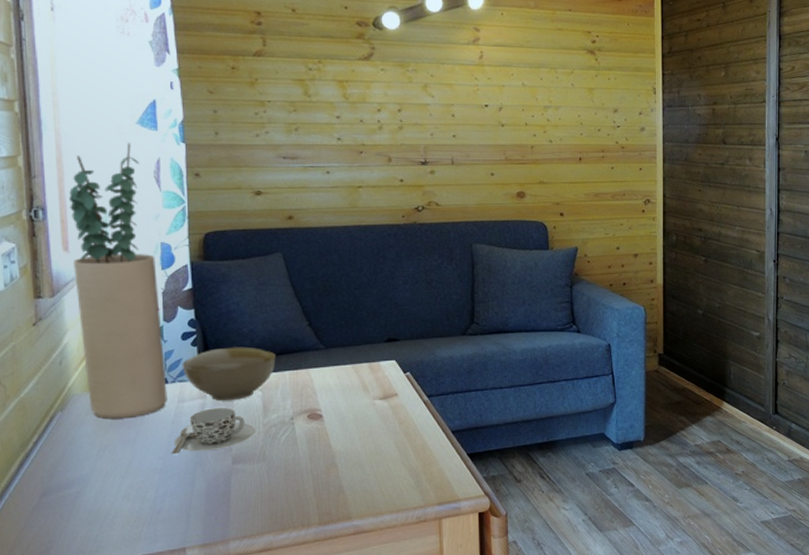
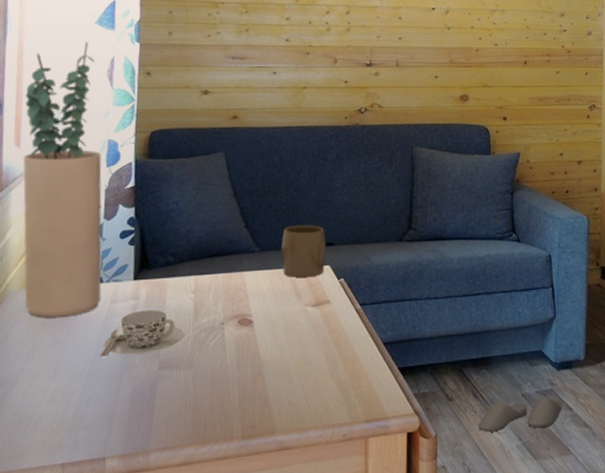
bowl: present [182,346,276,400] -> none [118,247,211,302]
mug: none [346,322,392,372] -> present [281,225,327,277]
slippers: none [545,475,624,509] -> present [477,397,562,432]

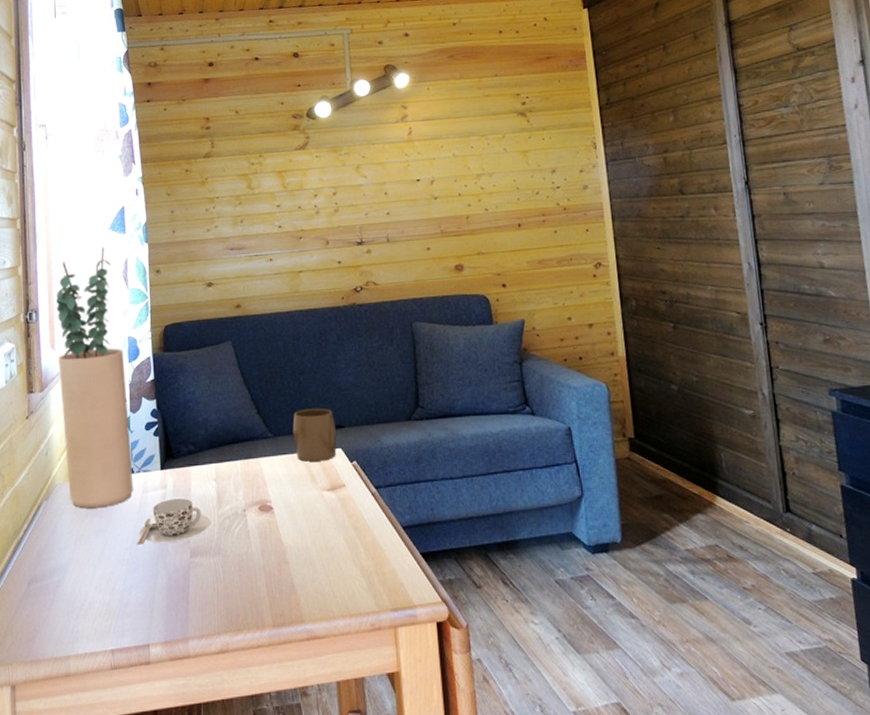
slippers: present [477,397,562,432] -> none [510,584,603,622]

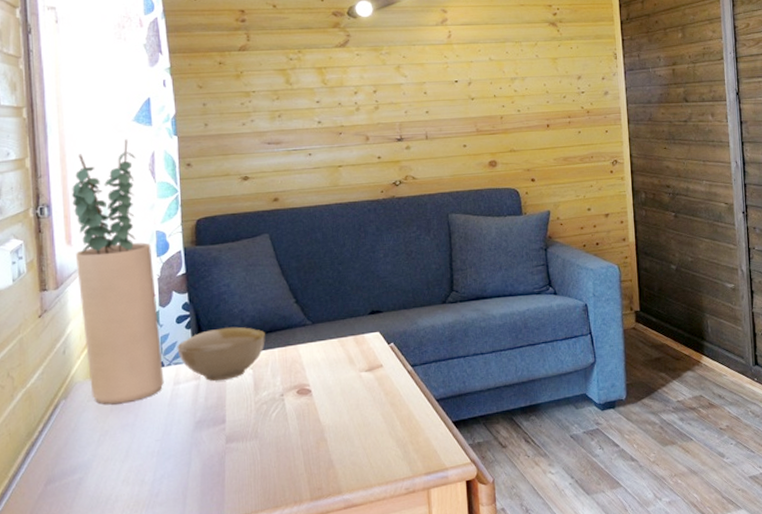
teacup: present [136,498,211,546] -> none [168,387,248,437]
bowl: none [146,436,228,491] -> present [177,326,265,381]
mug: present [292,408,337,462] -> none [331,295,375,346]

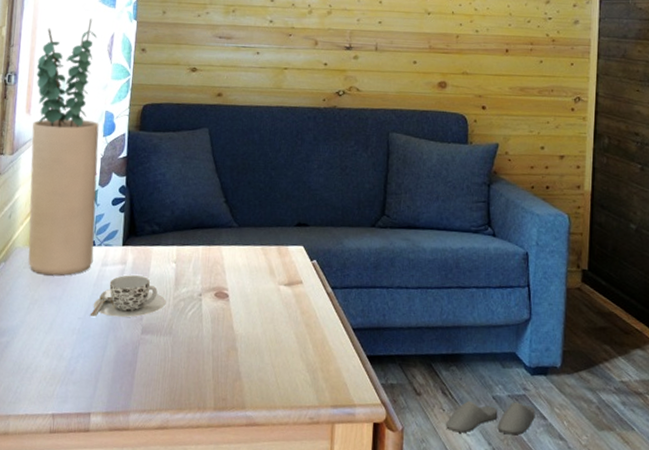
teacup: none [168,387,248,437] -> present [89,275,166,318]
bowl: present [177,326,265,381] -> none [109,216,192,270]
slippers: none [531,436,609,474] -> present [445,401,536,435]

